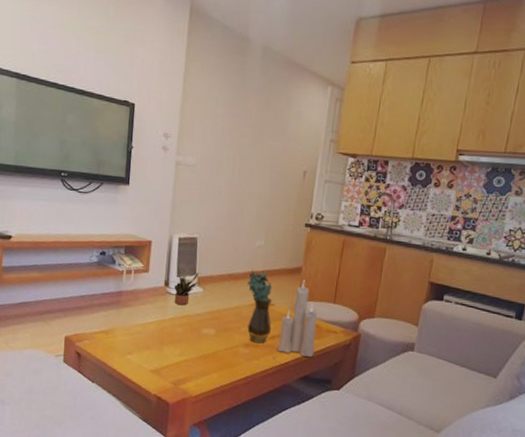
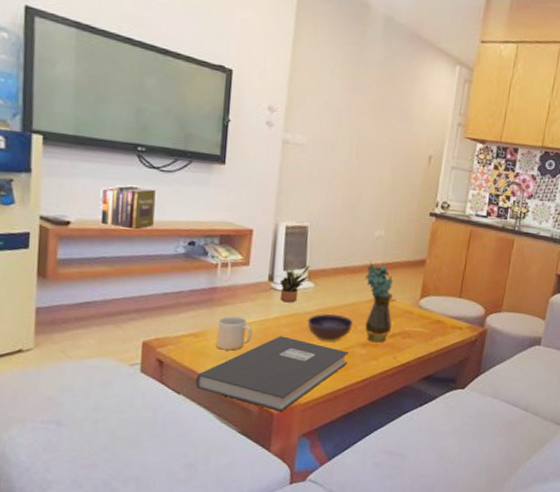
books: none [33,205,75,241] -> present [100,185,156,229]
book: none [105,335,233,402] -> present [195,336,349,412]
mug: none [122,316,152,347] -> present [215,316,253,351]
bowl: none [197,316,237,341] -> present [307,313,353,341]
candle: present [276,280,318,357] -> none [397,273,443,355]

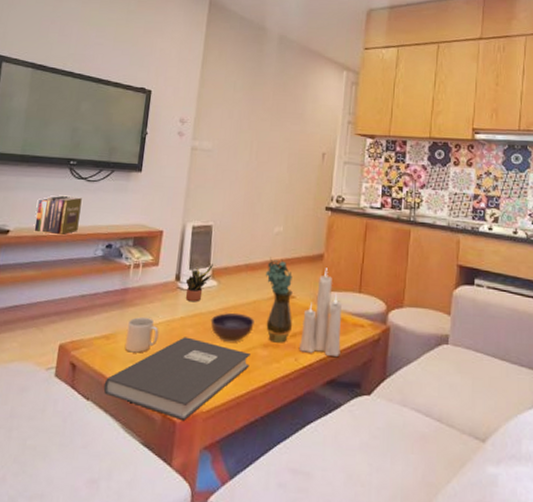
candle: none [397,273,443,355] -> present [298,268,343,356]

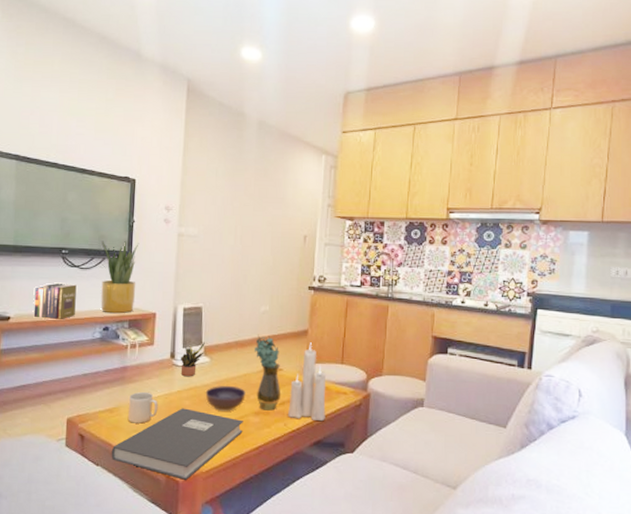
planter: none [106,154,151,230] -> present [101,241,140,314]

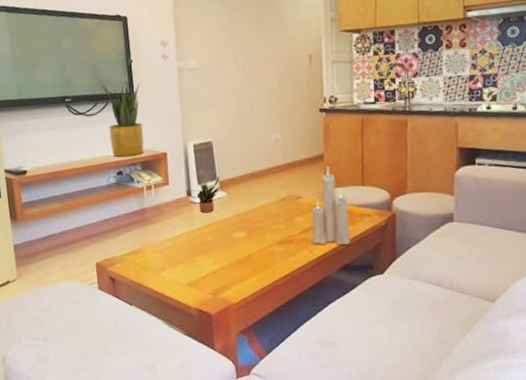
books: present [33,283,77,319] -> none [45,132,88,169]
book: present [111,408,243,480] -> none [142,244,268,313]
mug: present [127,391,158,424] -> none [152,231,182,263]
bowl: present [205,385,246,411] -> none [226,217,267,244]
vase: present [255,334,281,411] -> none [270,163,303,239]

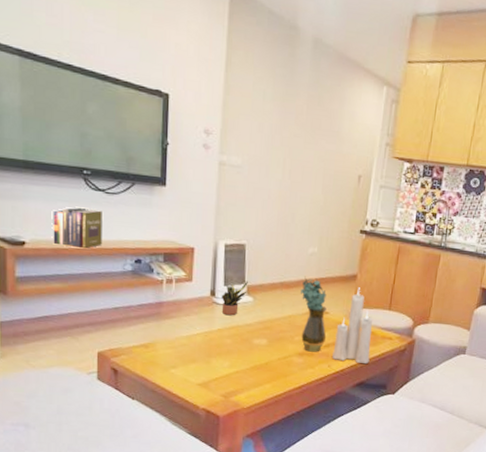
books: none [45,132,88,169] -> present [53,207,102,248]
planter: present [104,83,144,157] -> none [131,164,175,246]
vase: none [270,163,303,239] -> present [301,276,327,352]

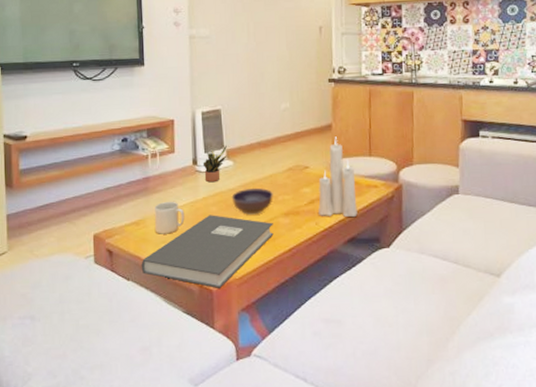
books: present [53,207,102,248] -> none [49,97,92,135]
book: none [147,346,287,415] -> present [141,215,274,288]
mug: none [164,328,198,360] -> present [154,201,185,234]
bowl: none [247,325,290,351] -> present [231,187,273,215]
vase: present [301,276,327,352] -> none [278,132,310,211]

